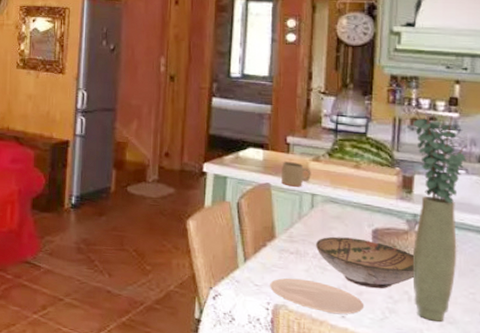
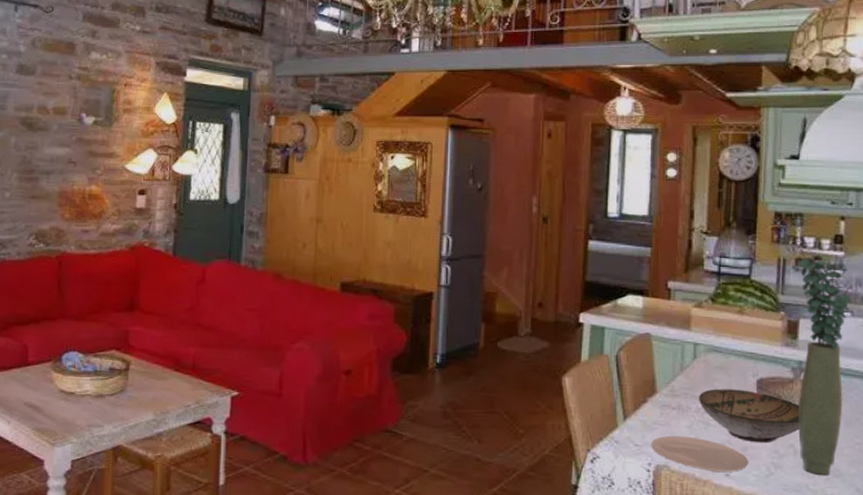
mug: present [282,162,311,187] -> none [662,309,693,336]

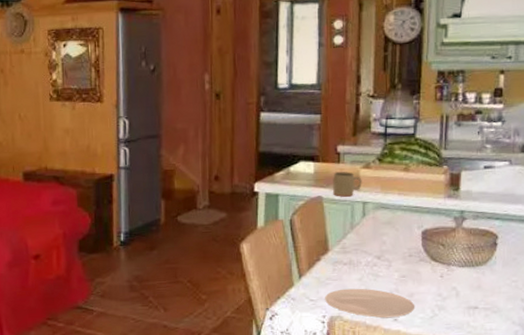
mug: none [662,309,693,336] -> present [333,172,362,197]
bowl: present [699,388,799,444] -> none [368,241,461,289]
vase: present [797,249,852,475] -> none [459,104,510,312]

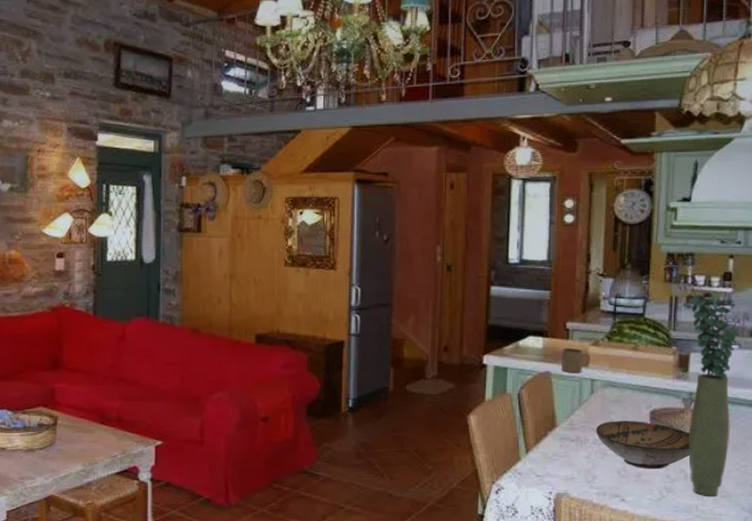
plate: present [325,288,415,318] -> none [552,466,643,498]
bowl: none [368,241,461,289] -> present [596,421,690,470]
vase: none [459,104,510,312] -> present [688,287,740,496]

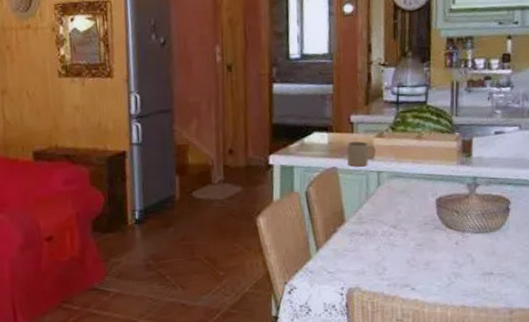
bowl: present [596,421,690,470] -> none [384,209,476,257]
vase: present [688,287,740,496] -> none [469,71,520,278]

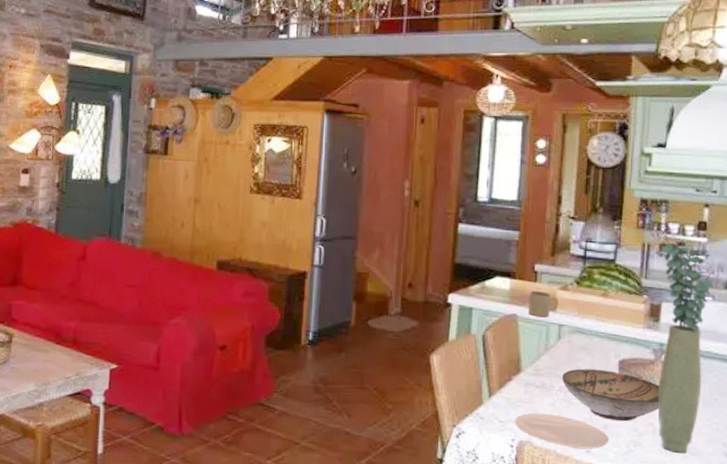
plate: none [343,258,432,288] -> present [515,413,610,449]
bowl: none [384,209,476,257] -> present [562,368,659,422]
vase: none [469,71,520,278] -> present [657,235,713,453]

